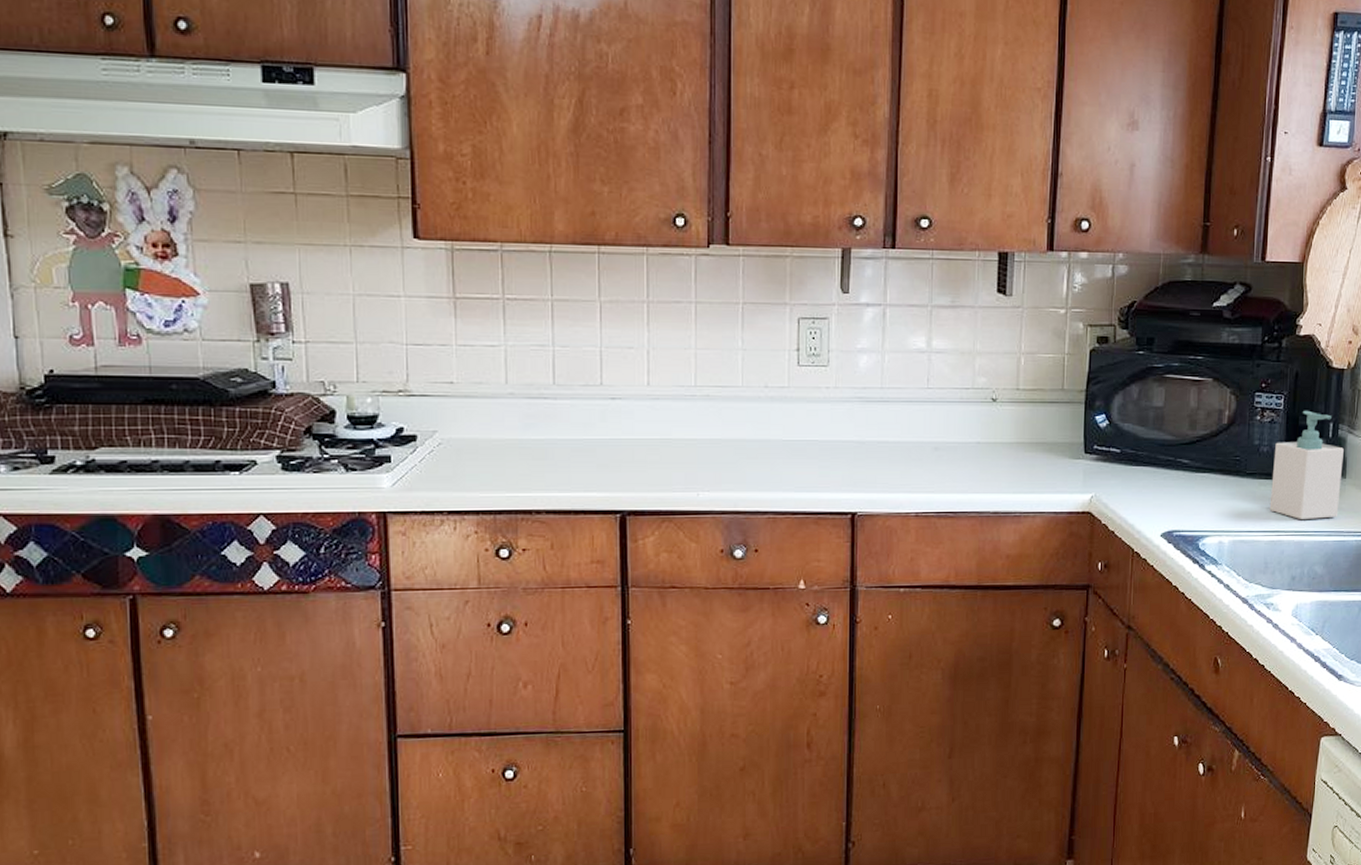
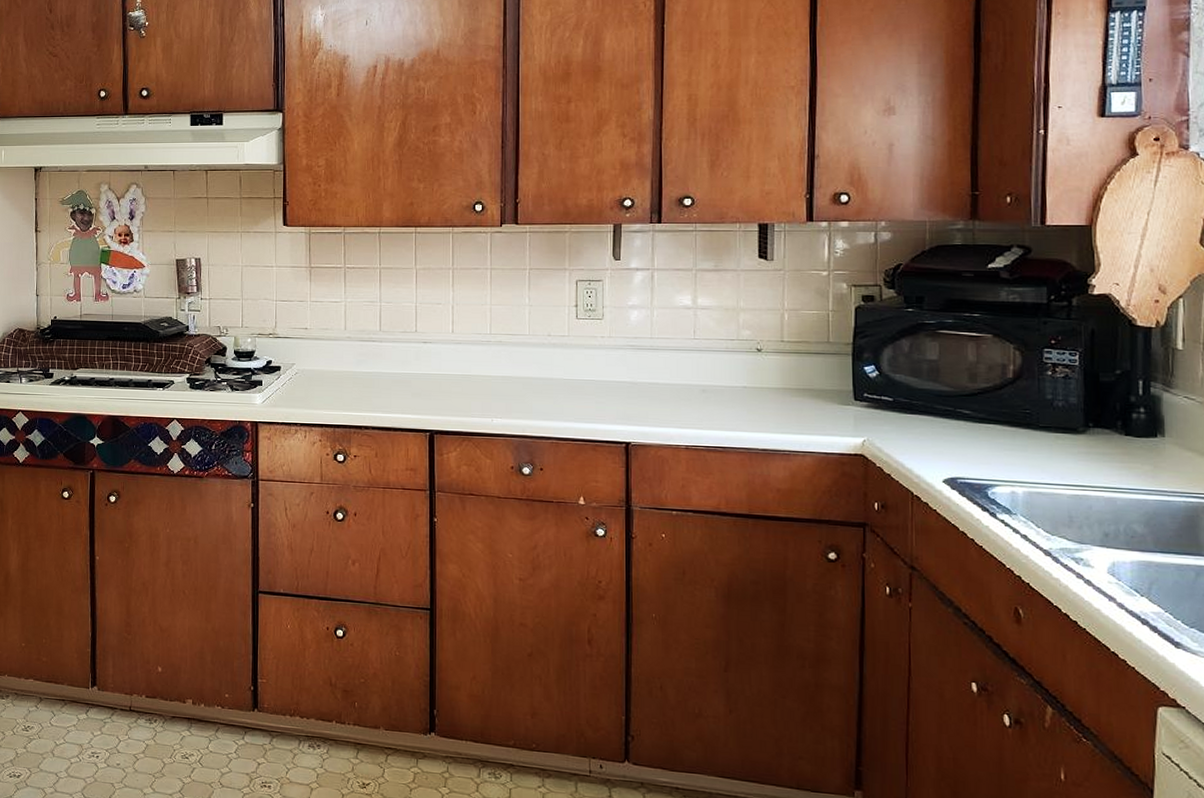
soap bottle: present [1269,410,1344,521] -> none [1070,367,1160,477]

